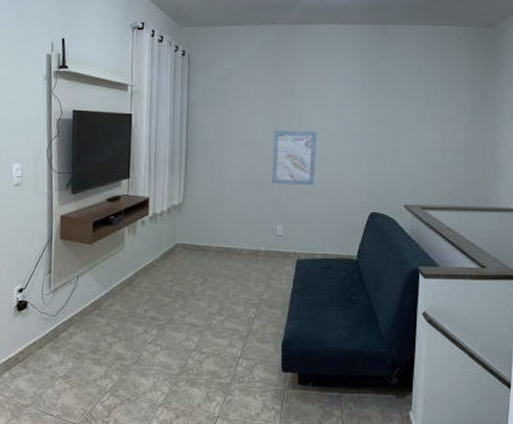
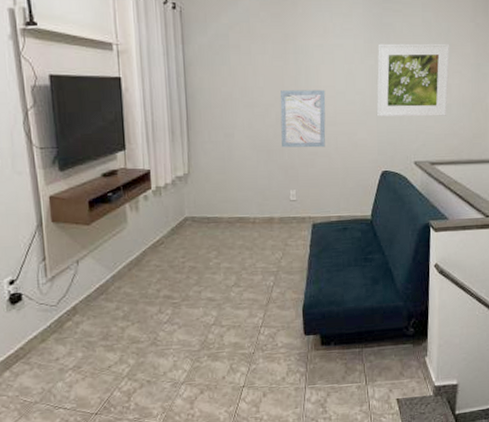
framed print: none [367,89,446,161] -> present [376,43,450,117]

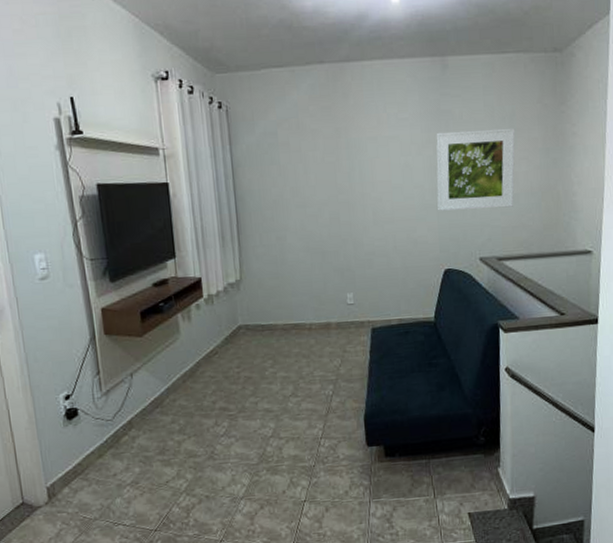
wall art: present [280,89,326,148] -> none [333,185,383,249]

